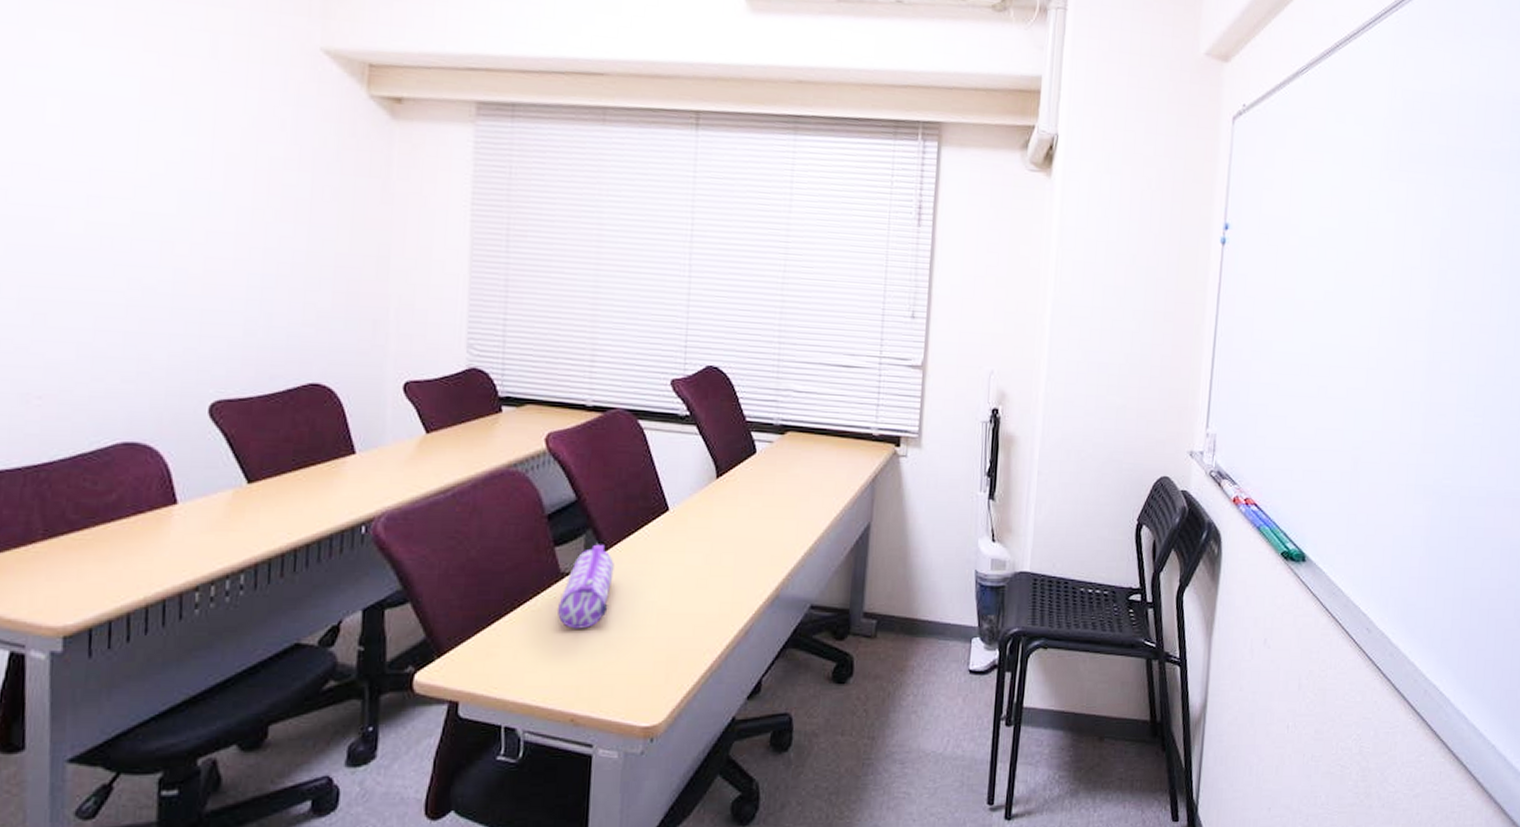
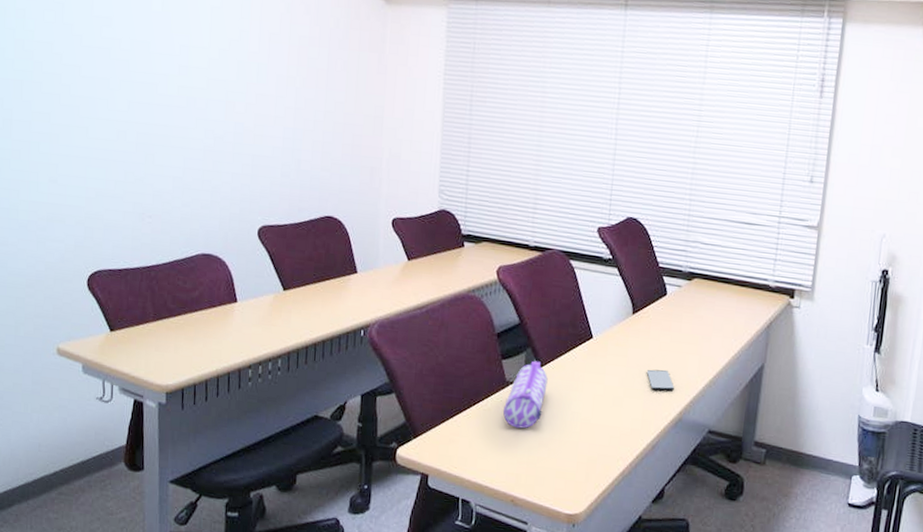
smartphone: none [735,541,769,565] -> present [646,369,674,391]

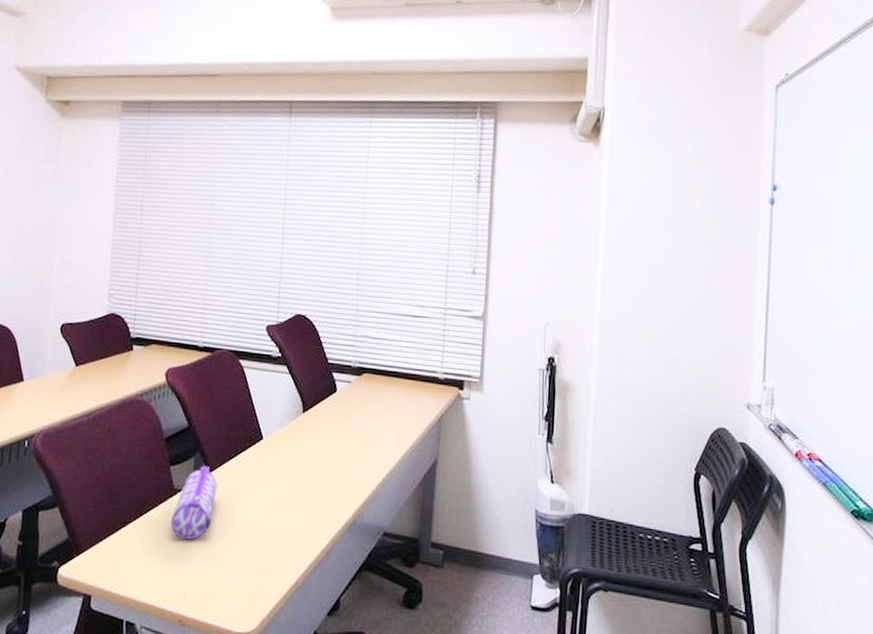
smartphone: present [646,369,674,391] -> none [318,470,347,492]

